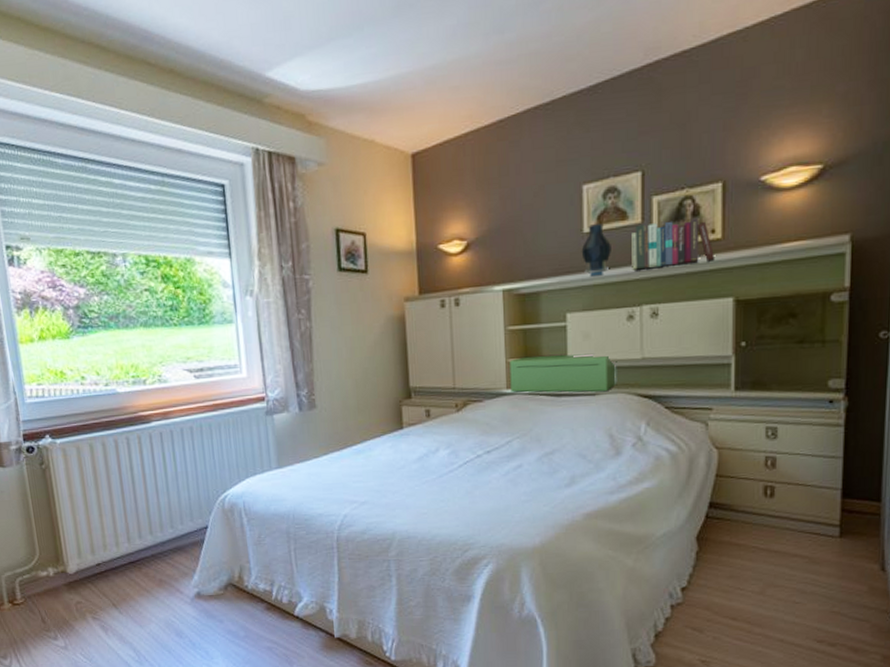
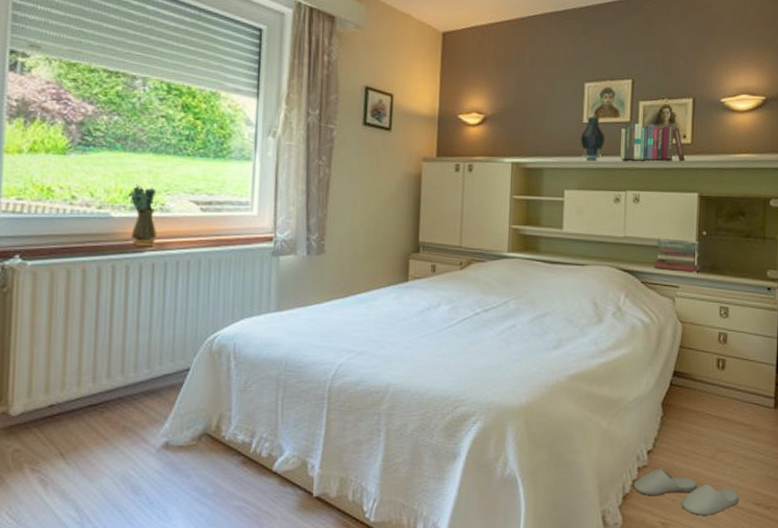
vase: none [128,359,160,418] -> present [128,184,157,247]
decorative box: present [509,353,616,392] -> none [511,224,603,263]
slippers: none [666,606,795,653] -> present [633,469,739,516]
books: none [680,355,738,392] -> present [654,239,699,273]

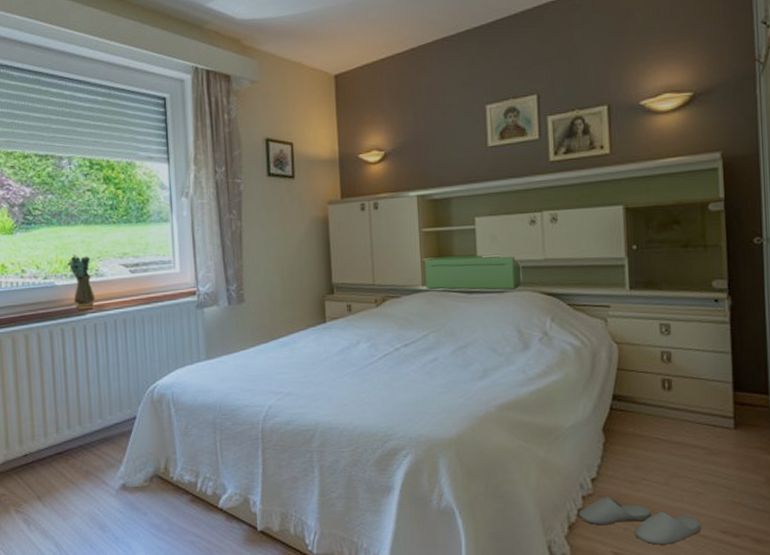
decorative box: none [511,224,603,263] -> present [424,254,522,290]
vase: present [580,117,605,162] -> none [486,139,513,186]
books: present [620,123,686,162] -> none [530,135,605,181]
books: present [654,239,699,273] -> none [580,257,632,290]

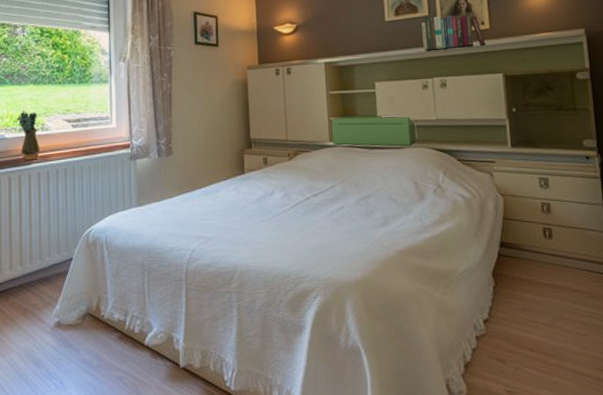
books: none [530,135,605,181] -> present [422,12,487,52]
slippers: present [579,497,701,545] -> none [473,337,585,384]

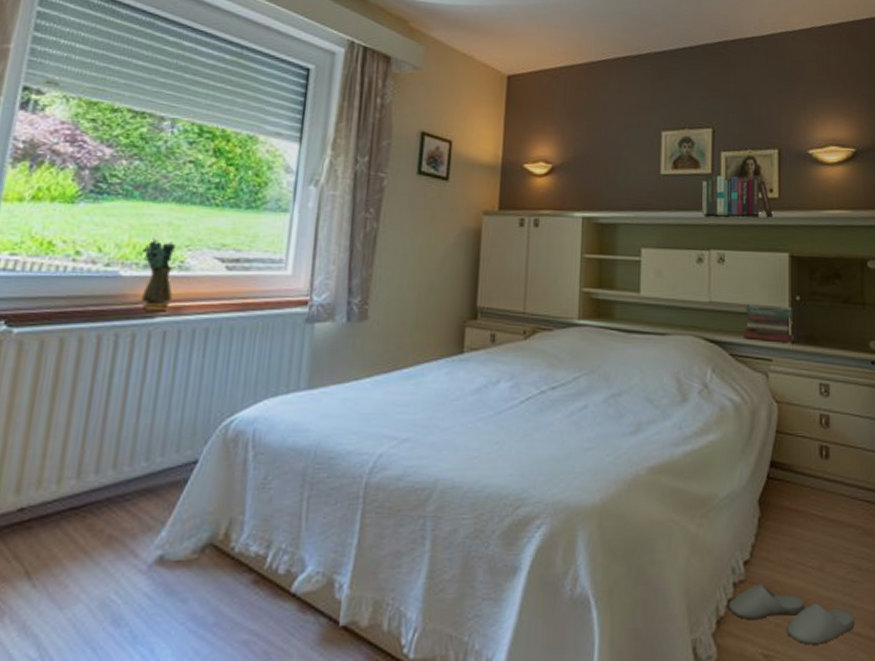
decorative box: present [331,114,417,146] -> none [582,287,685,333]
books: none [468,118,513,148] -> present [743,305,794,344]
slippers: none [473,337,585,384] -> present [729,584,854,645]

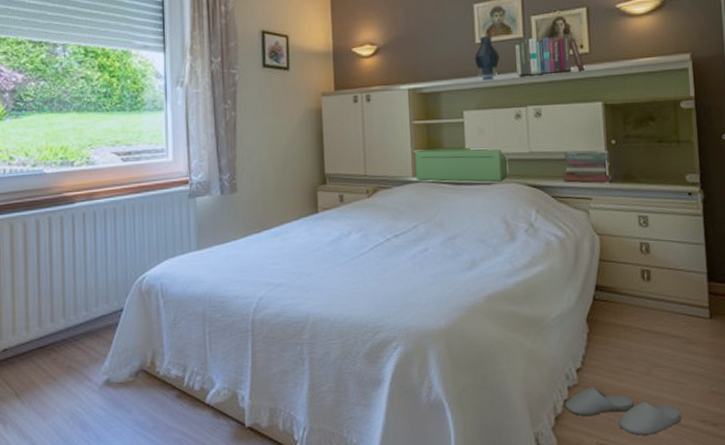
vase: present [142,237,177,312] -> none [57,141,85,199]
decorative box: none [582,287,685,333] -> present [415,147,508,182]
vase: none [657,168,685,218] -> present [474,36,500,81]

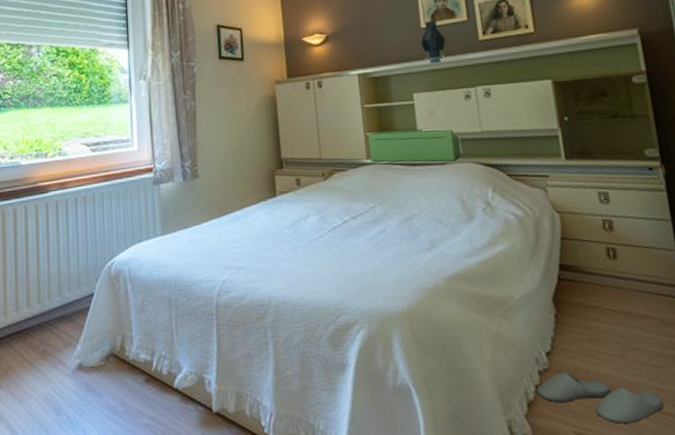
books: present [515,34,585,77] -> none [460,16,532,59]
books: present [563,151,612,183] -> none [517,128,568,161]

